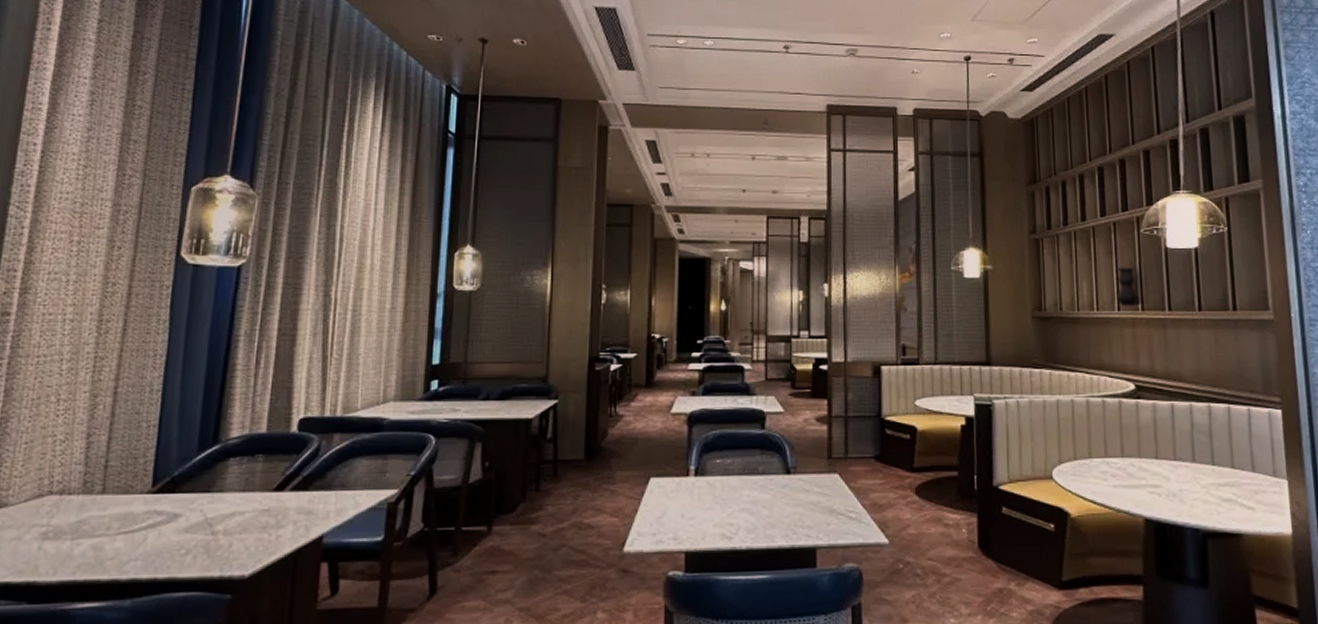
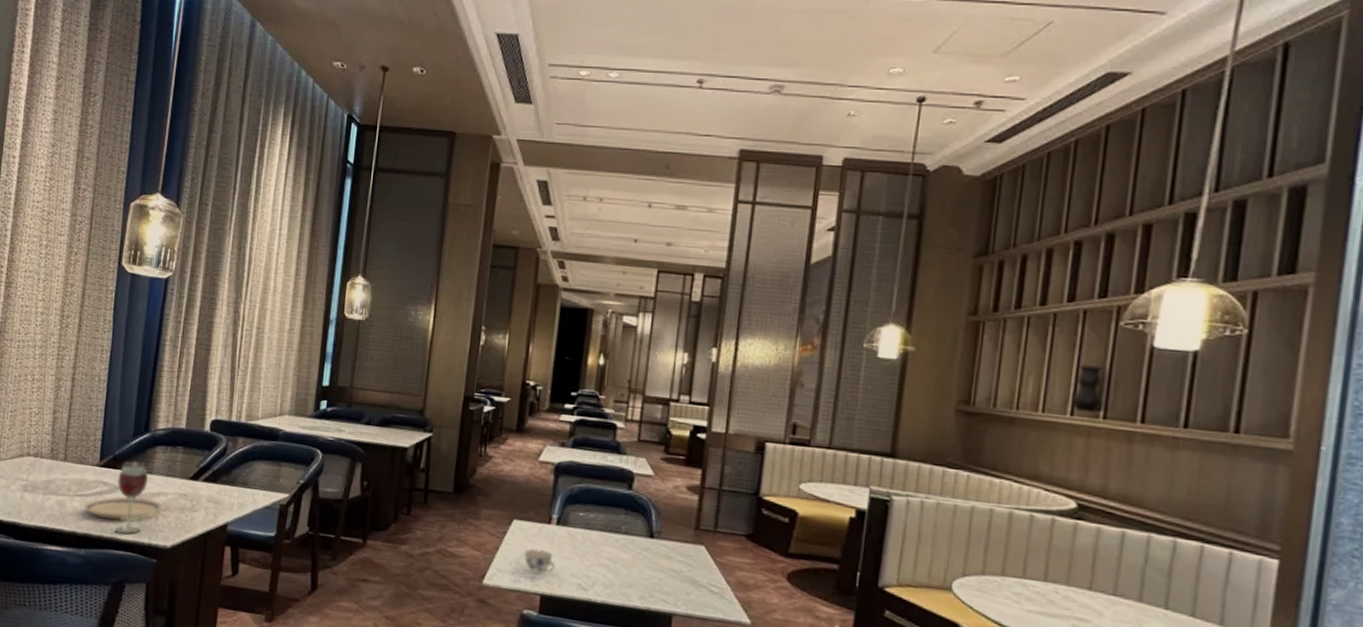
plate: none [130,523,238,555] -> present [84,497,162,520]
wineglass: none [173,478,219,571] -> present [115,461,149,535]
teacup: none [665,505,697,532] -> present [524,549,555,576]

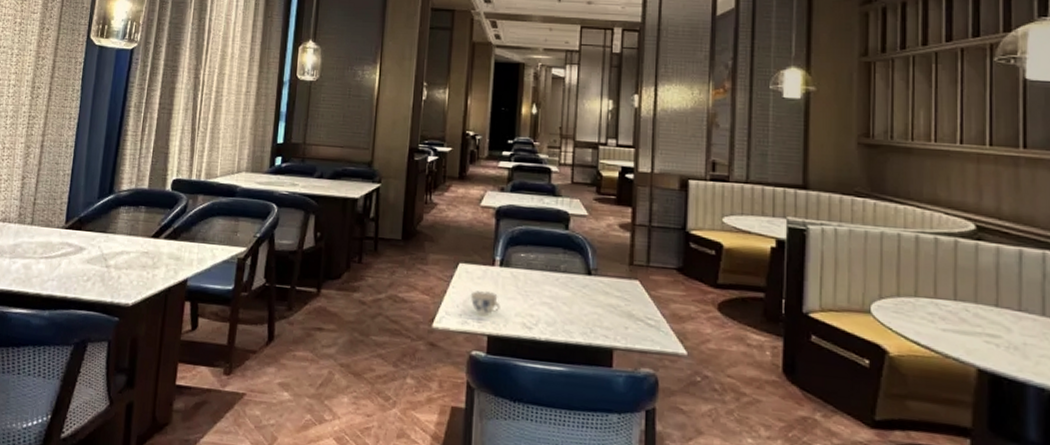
plate: present [84,497,162,520] -> none [49,257,125,280]
wineglass: present [115,461,149,535] -> none [78,221,112,294]
vase: present [1071,364,1104,413] -> none [960,97,987,141]

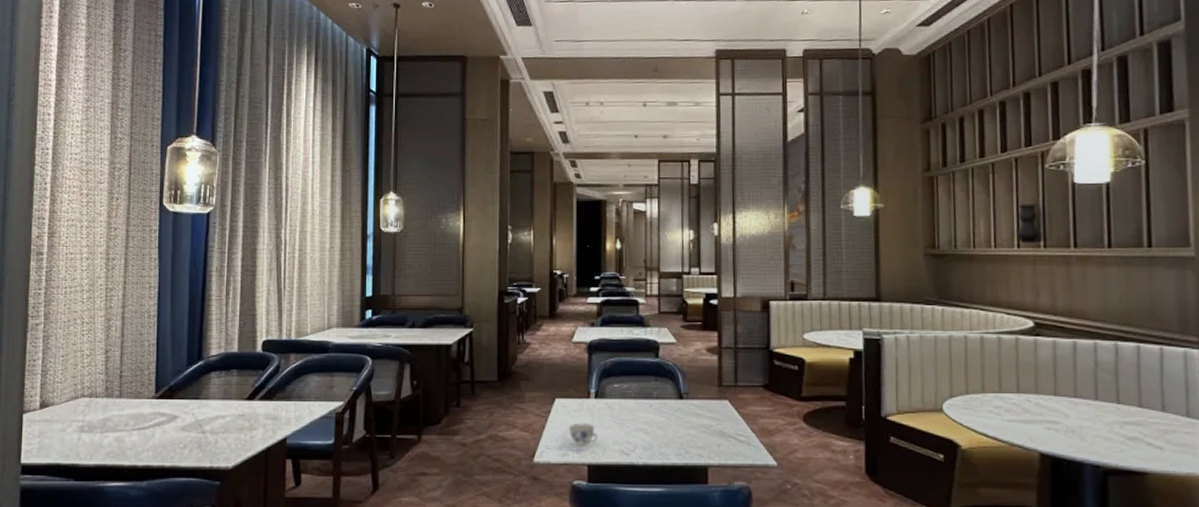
vase: none [960,97,987,141] -> present [1016,203,1041,244]

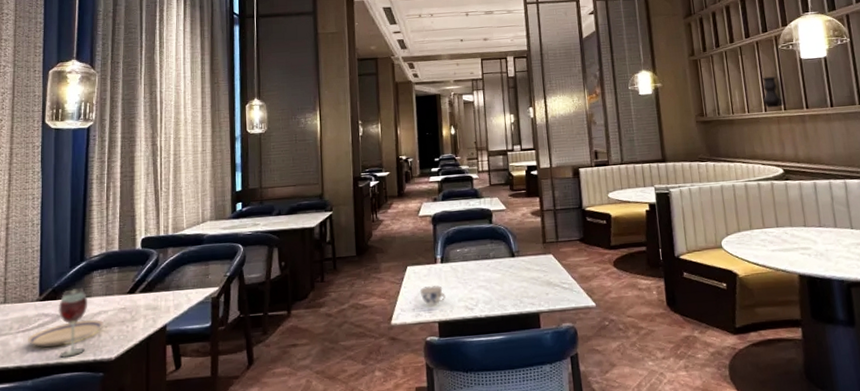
plate: none [143,424,221,448] -> present [28,319,104,347]
wineglass: none [174,388,205,461] -> present [58,287,88,358]

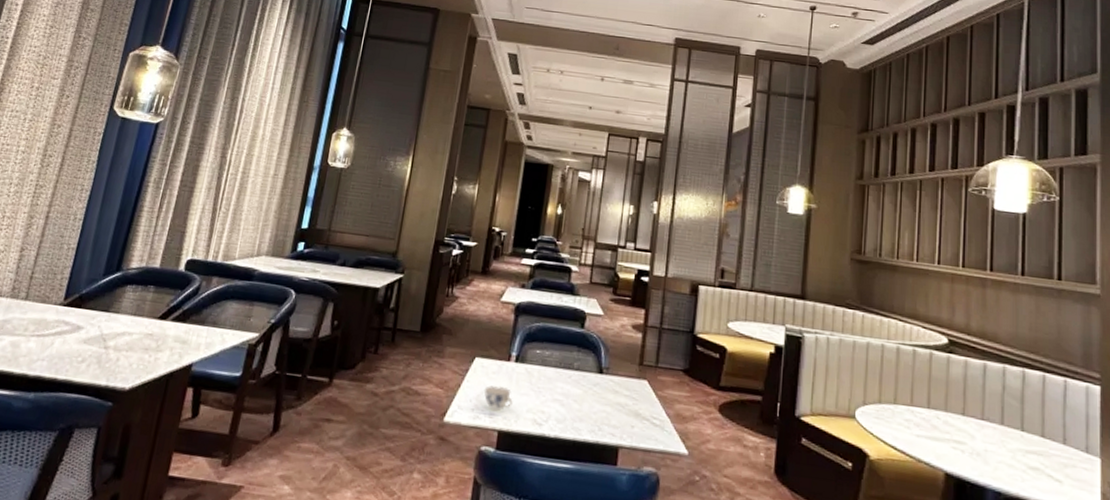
plate: present [28,319,104,347] -> none [40,337,126,361]
wineglass: present [58,287,88,358] -> none [70,300,115,377]
vase: present [762,76,782,108] -> none [938,222,960,263]

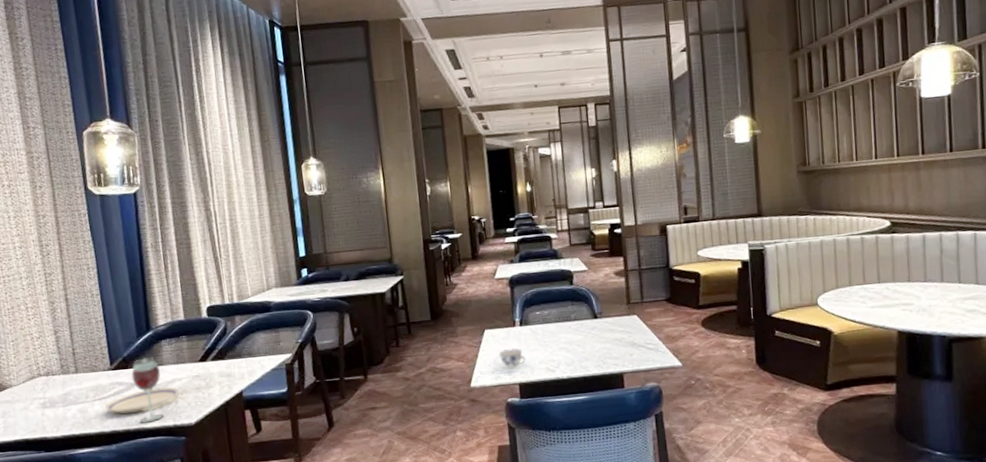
plate: none [40,337,126,361] -> present [105,387,179,414]
wineglass: none [70,300,115,377] -> present [131,356,164,423]

